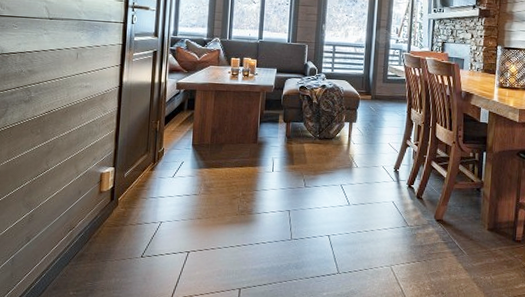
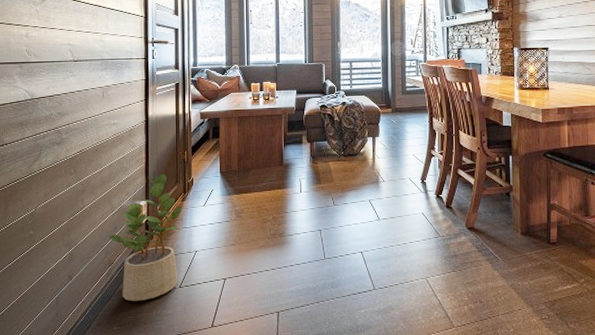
potted plant: none [71,141,150,268] -> present [108,174,182,302]

